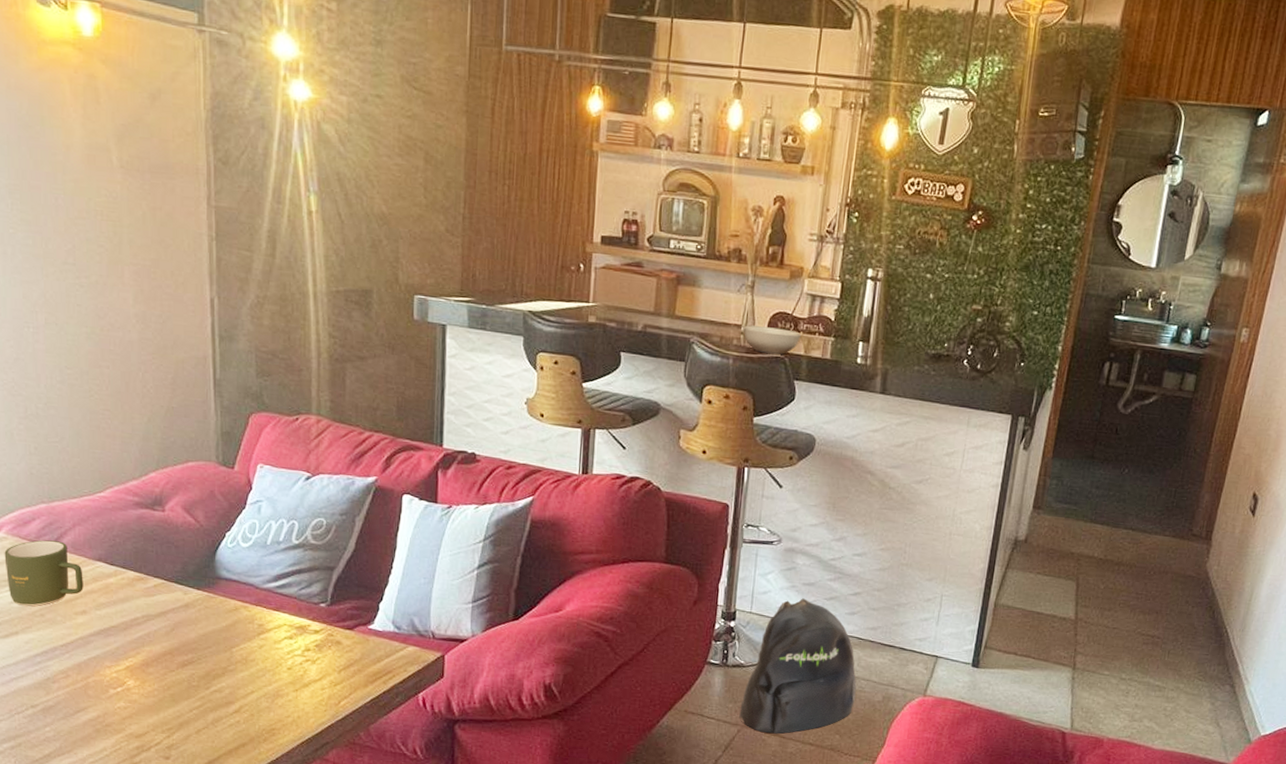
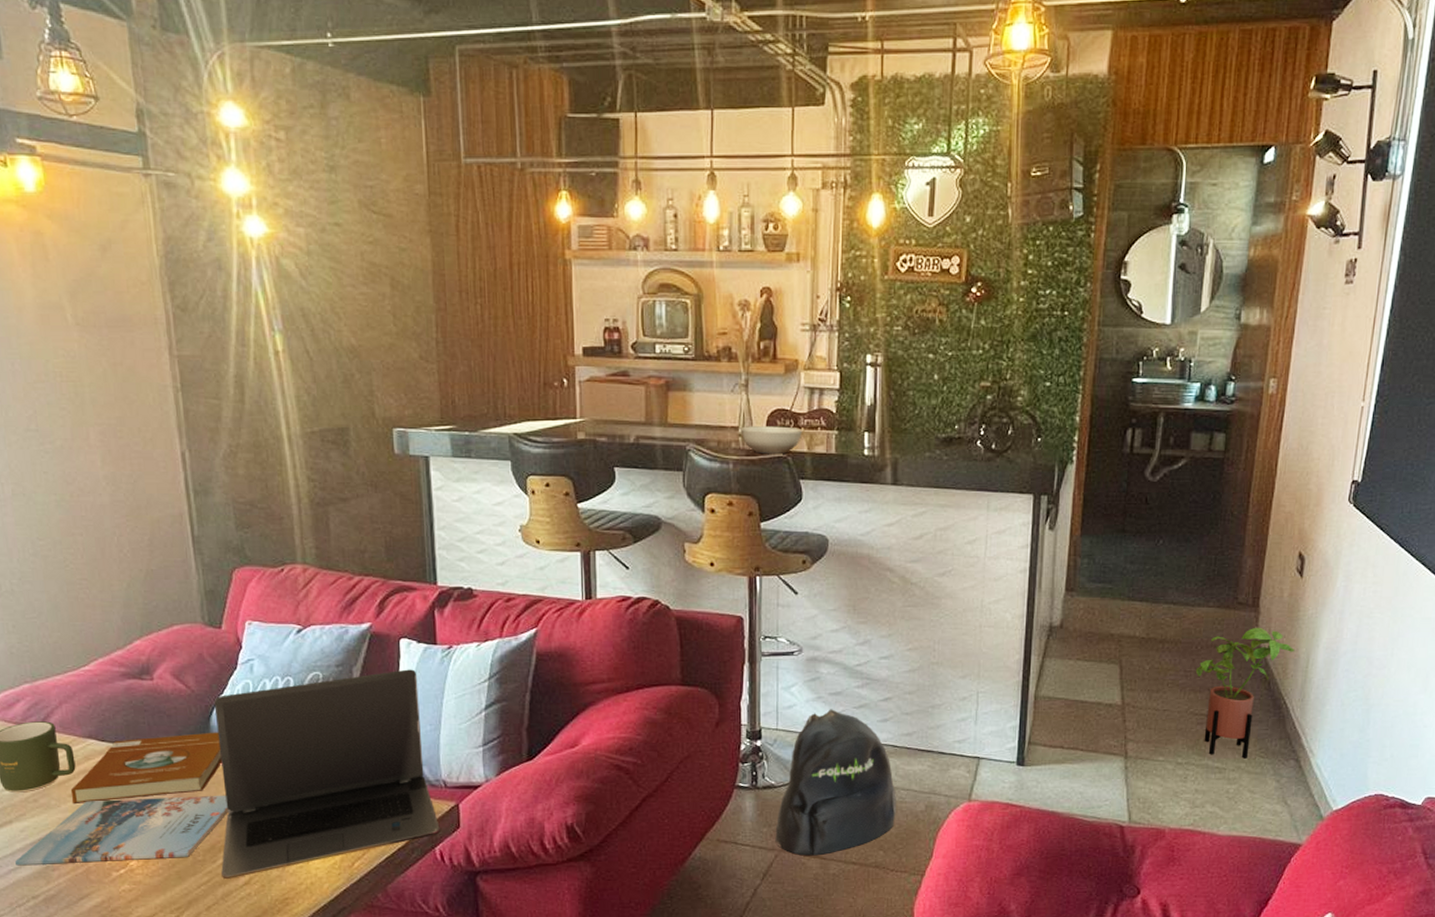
magazine: none [18,620,225,682] -> present [15,795,228,866]
book: none [76,565,224,622] -> present [70,732,223,803]
laptop computer: none [214,523,425,706] -> present [214,669,440,880]
house plant: none [1146,559,1242,680] -> present [1195,627,1296,759]

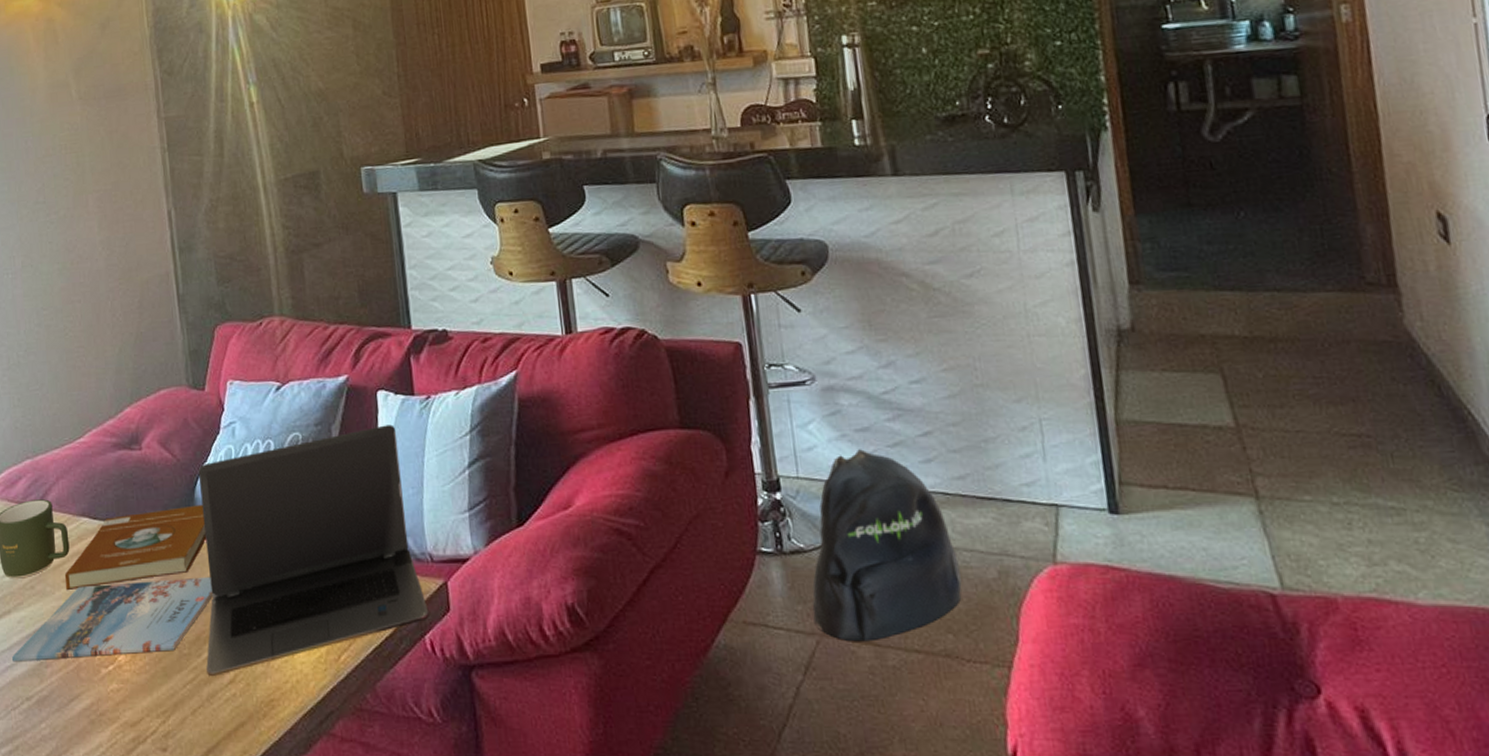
bowl: present [740,426,803,455] -> none [713,123,783,156]
house plant: present [1195,627,1296,759] -> none [1328,312,1467,494]

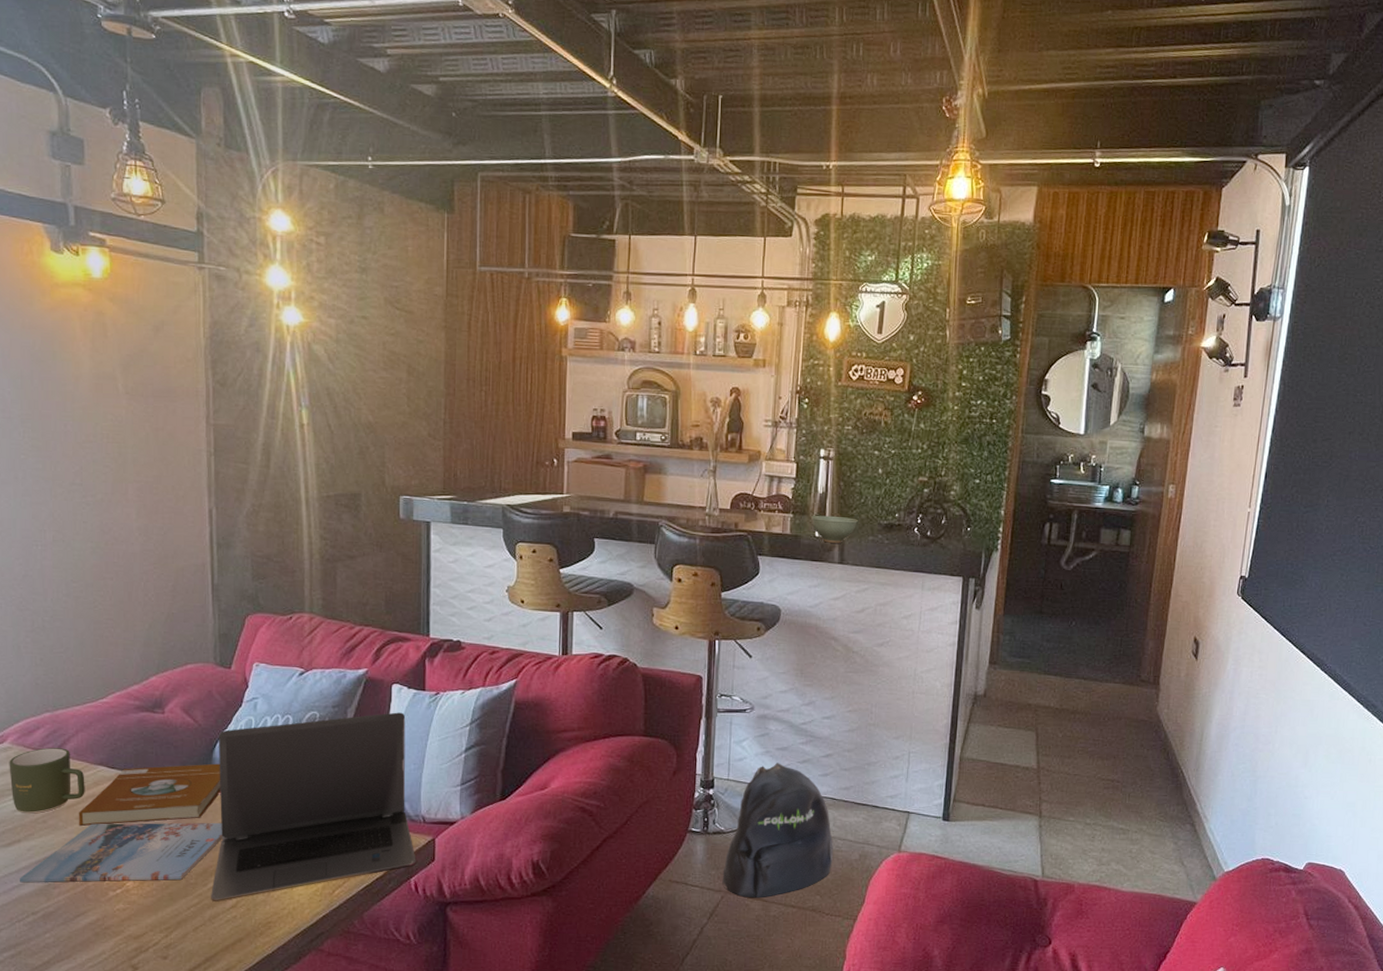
bowl: none [844,115,907,152] -> present [810,515,858,543]

